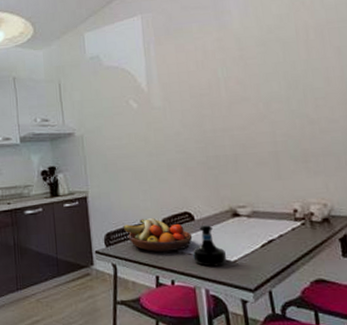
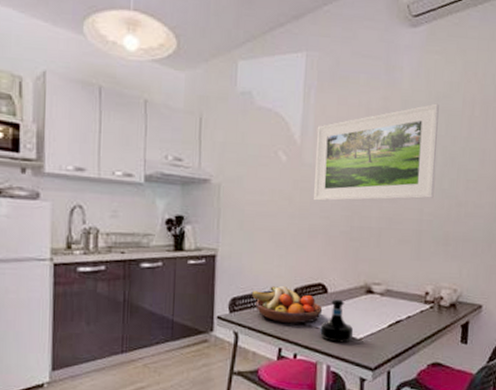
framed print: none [160,35,284,138] -> present [314,103,439,202]

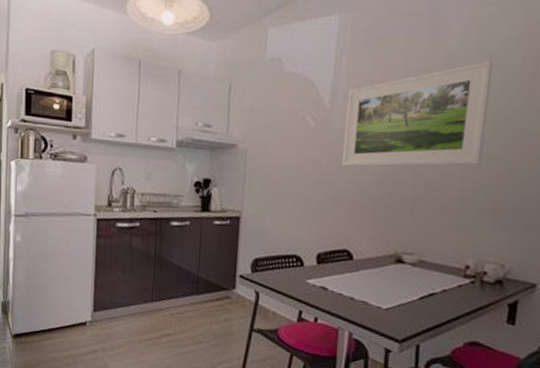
fruit bowl: present [251,286,323,324] -> none [273,249,347,289]
tequila bottle: present [320,298,354,343] -> none [343,265,380,312]

